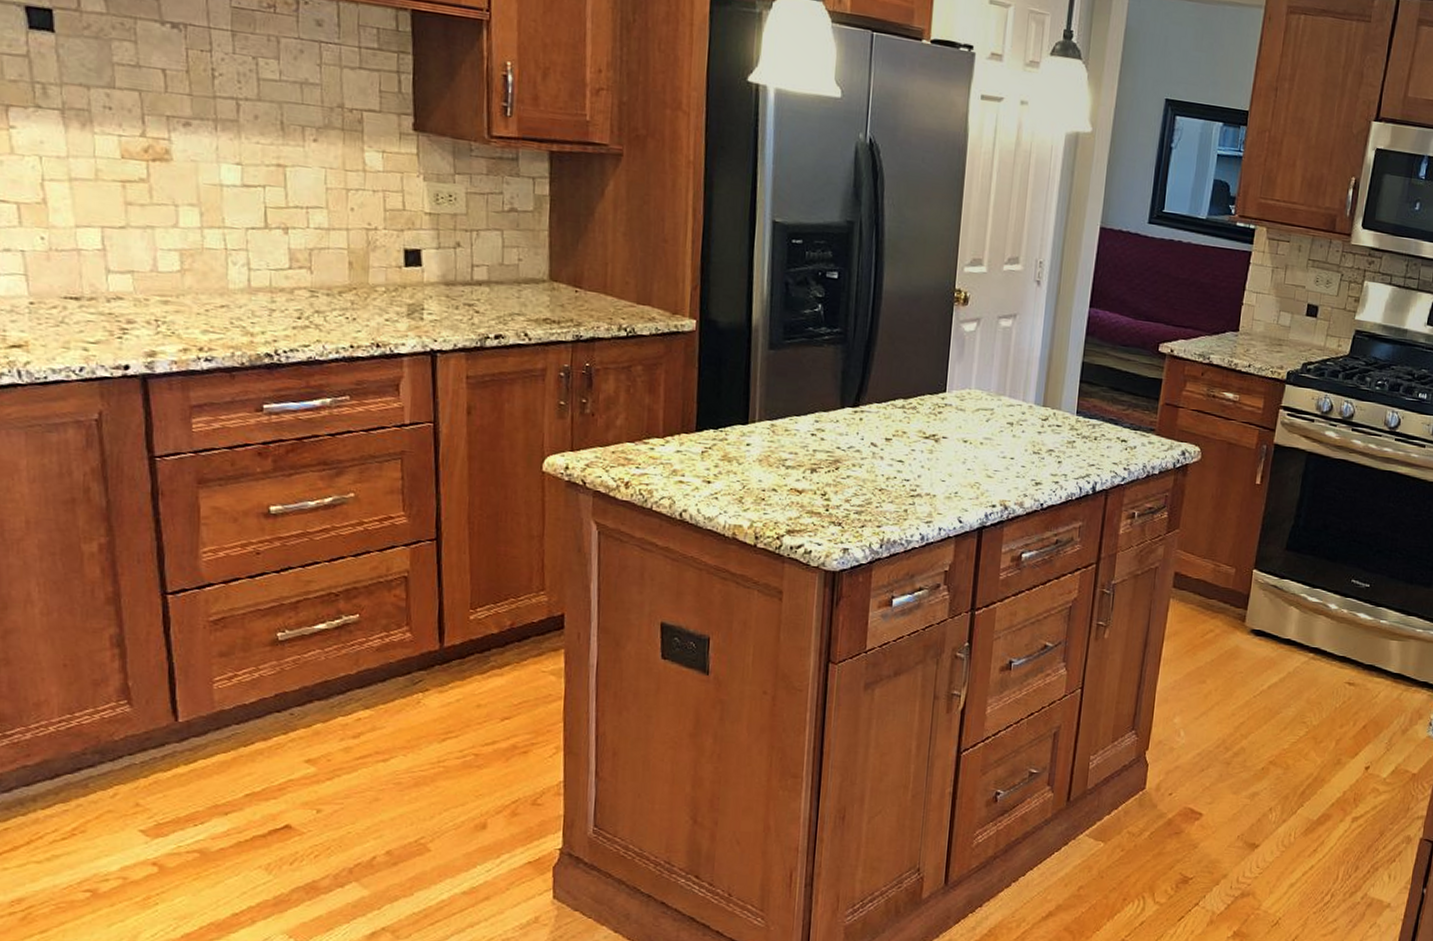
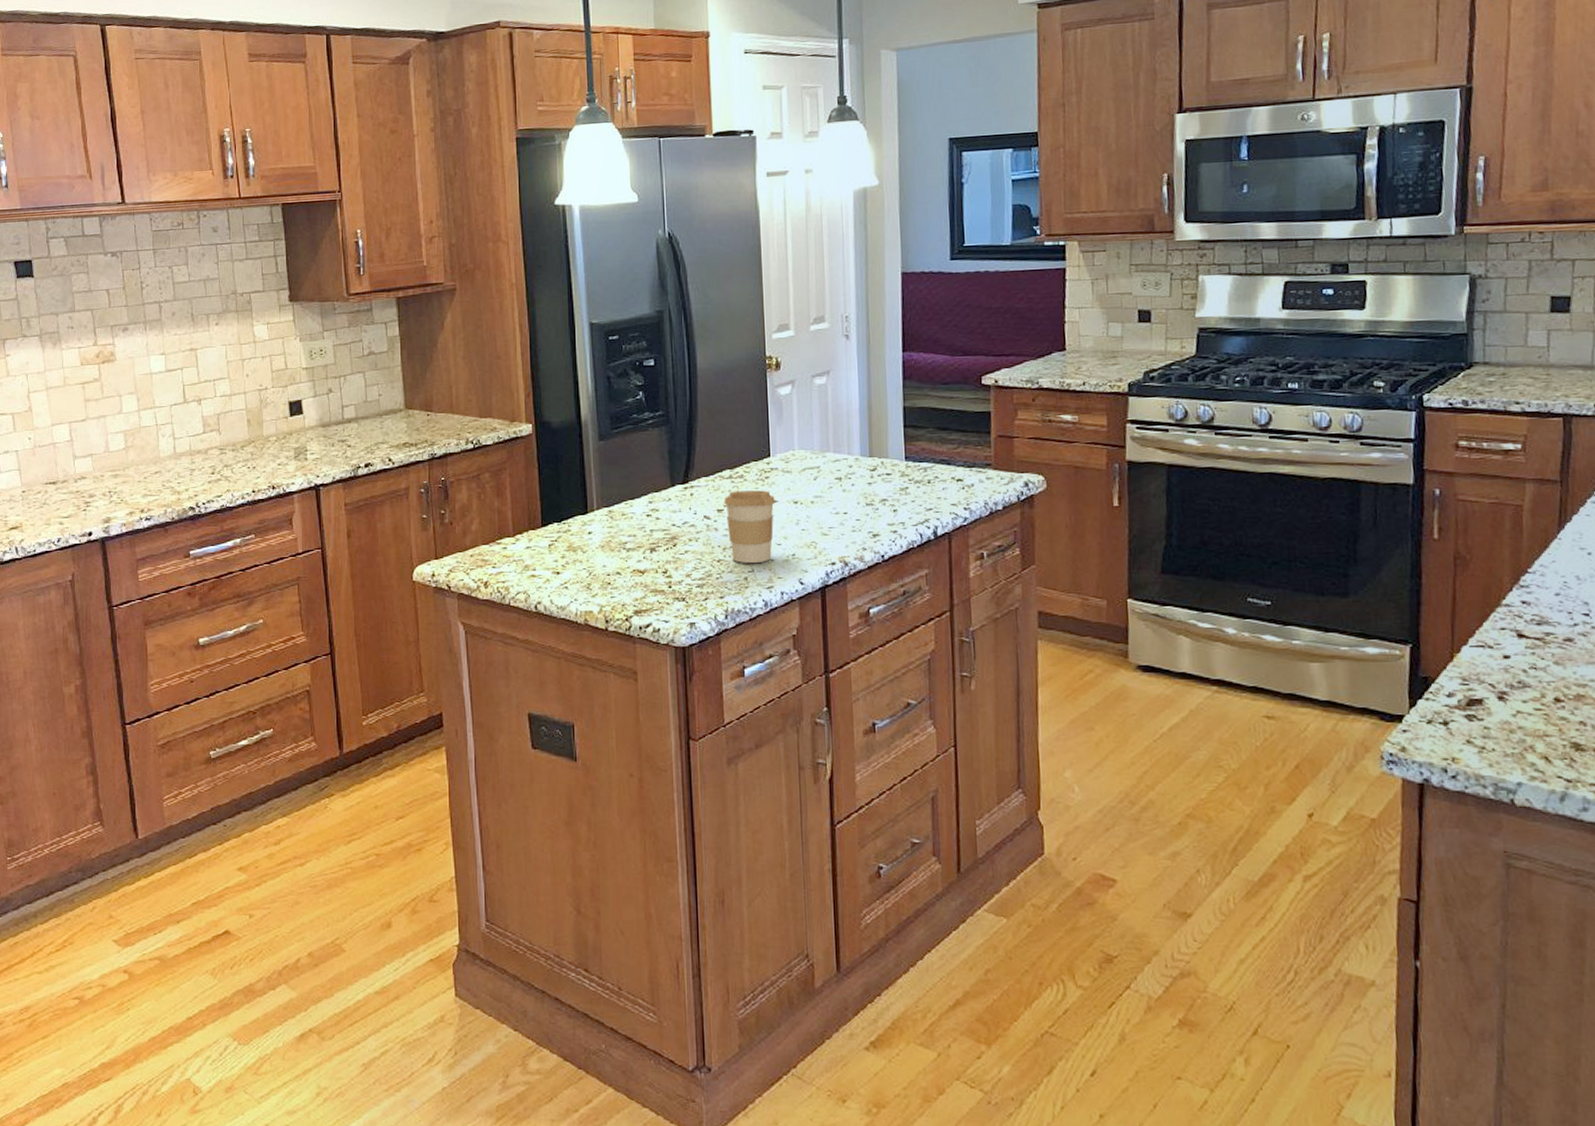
coffee cup: none [893,421,945,497] -> present [724,490,775,563]

